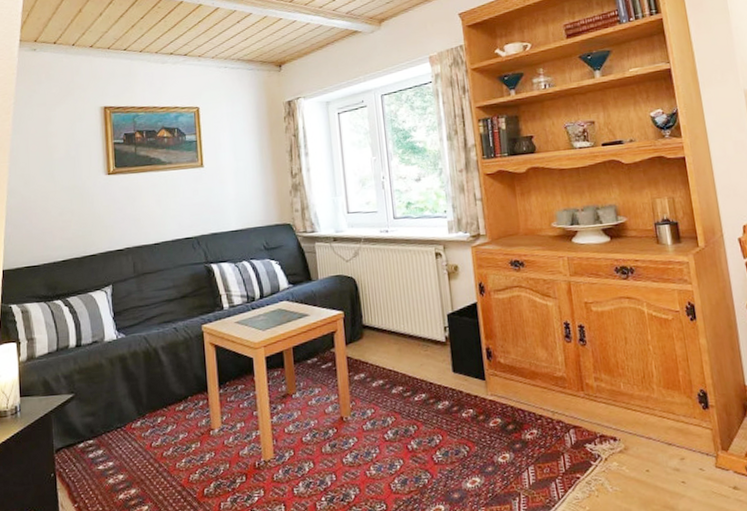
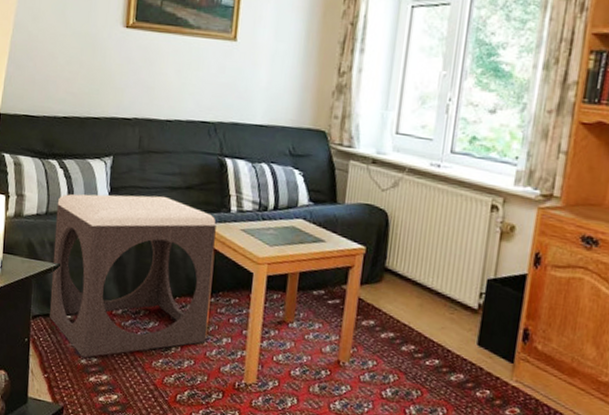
footstool: none [66,309,222,477] -> present [50,193,216,358]

